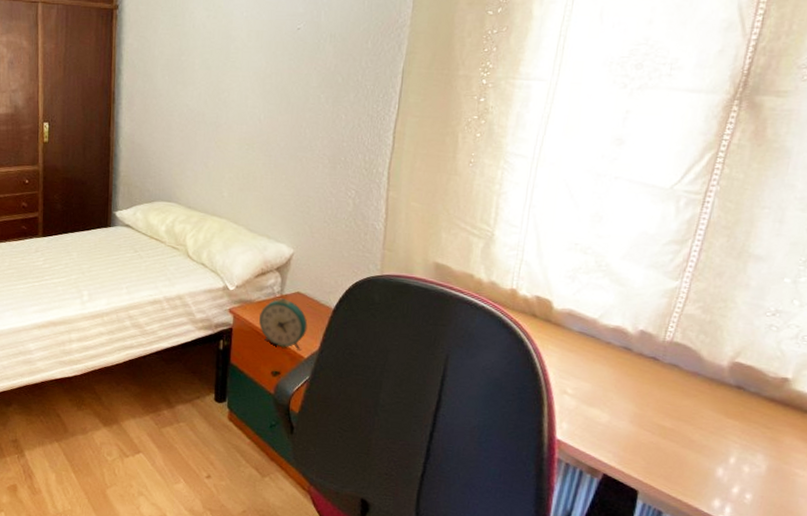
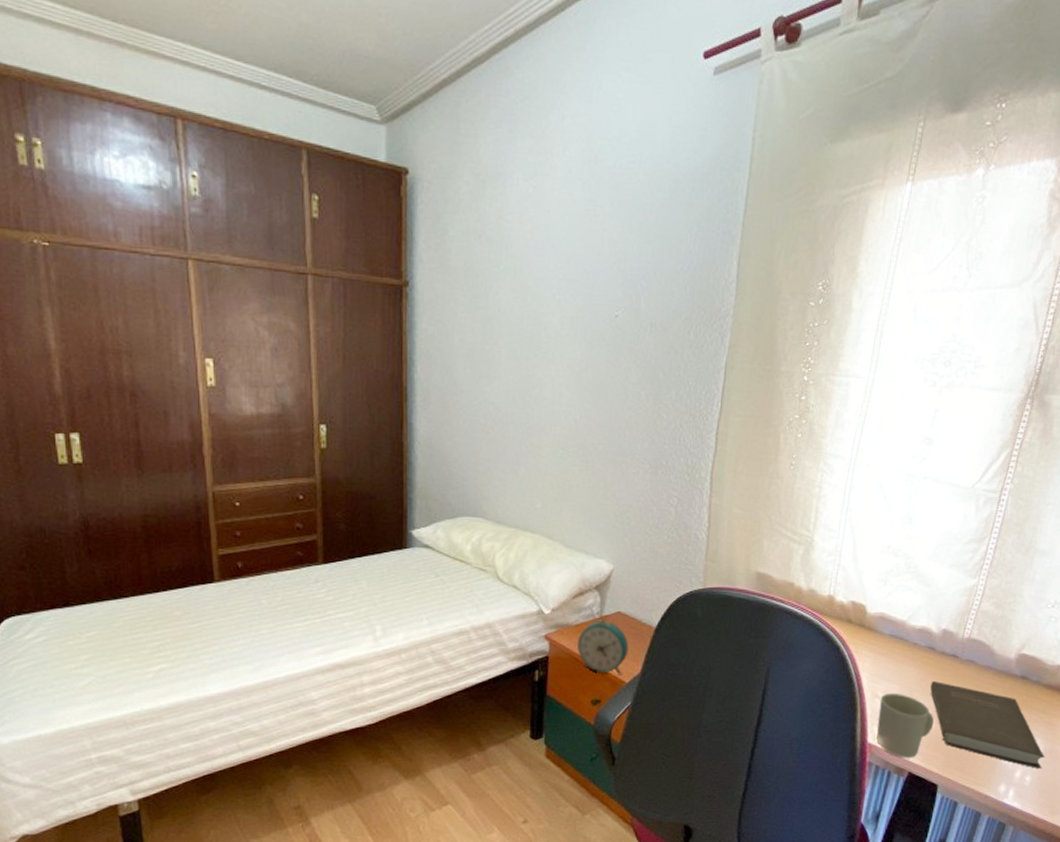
mug: none [566,390,633,459] -> present [876,693,935,757]
book: none [627,382,769,488] -> present [930,680,1045,769]

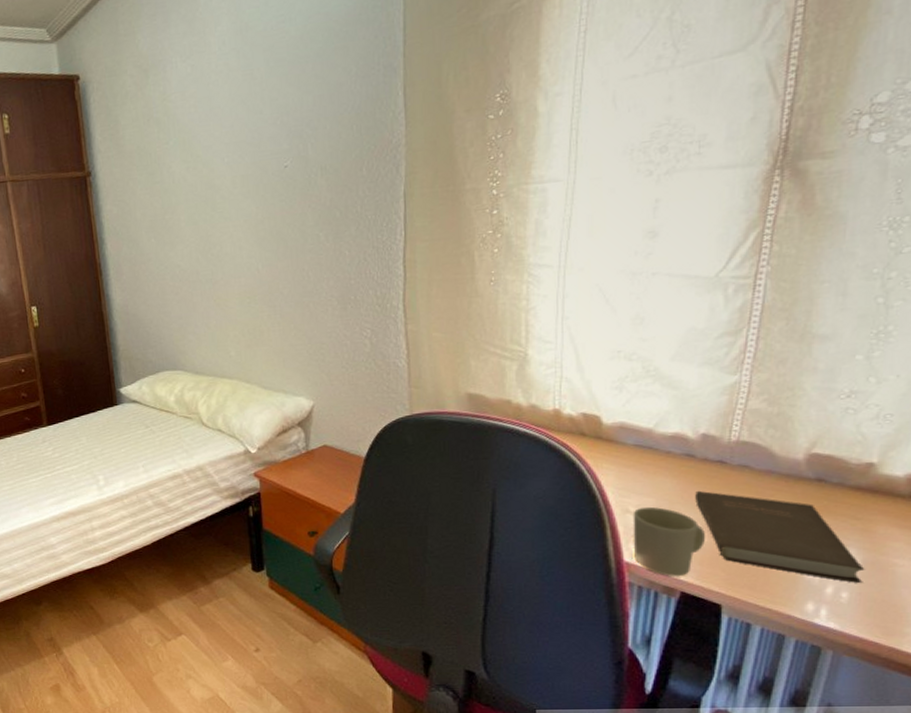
alarm clock: present [577,619,629,674] -> none [287,454,340,506]

